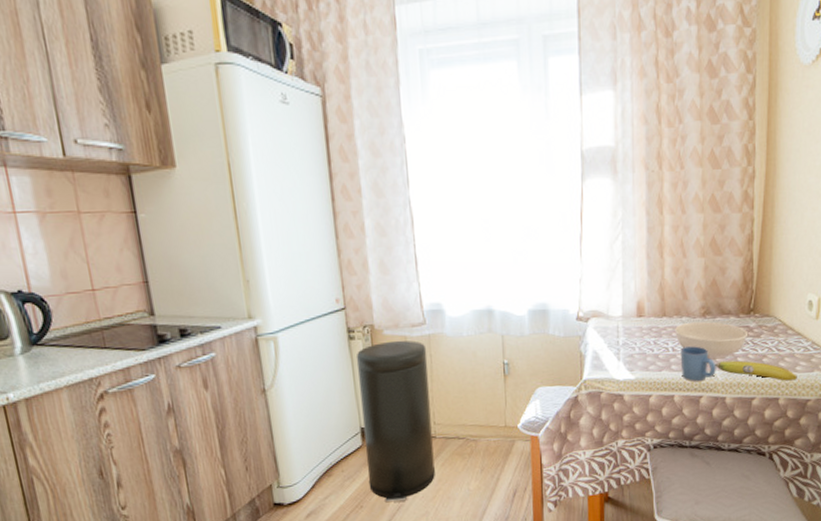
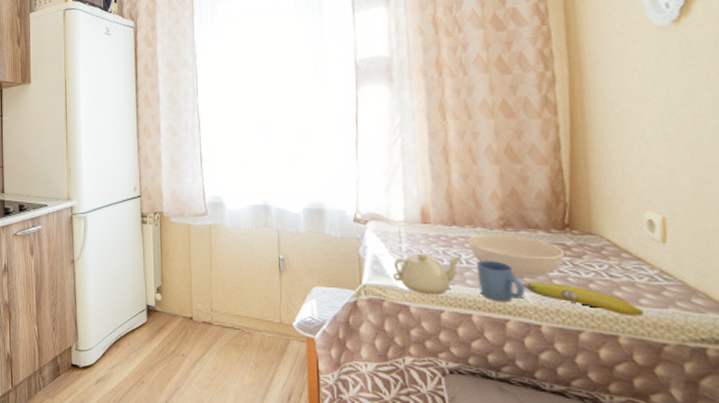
pedal bin: present [356,340,435,503] -> none [146,227,211,384]
teapot: none [609,344,670,383] -> present [392,252,463,296]

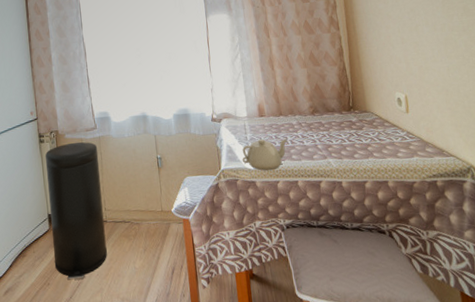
pedal bin: none [146,227,211,384] -> present [45,142,107,280]
bowl: present [468,233,565,280] -> none [291,118,352,150]
mug: present [476,260,525,303] -> none [298,138,330,170]
fruit: present [523,282,644,316] -> none [328,149,401,167]

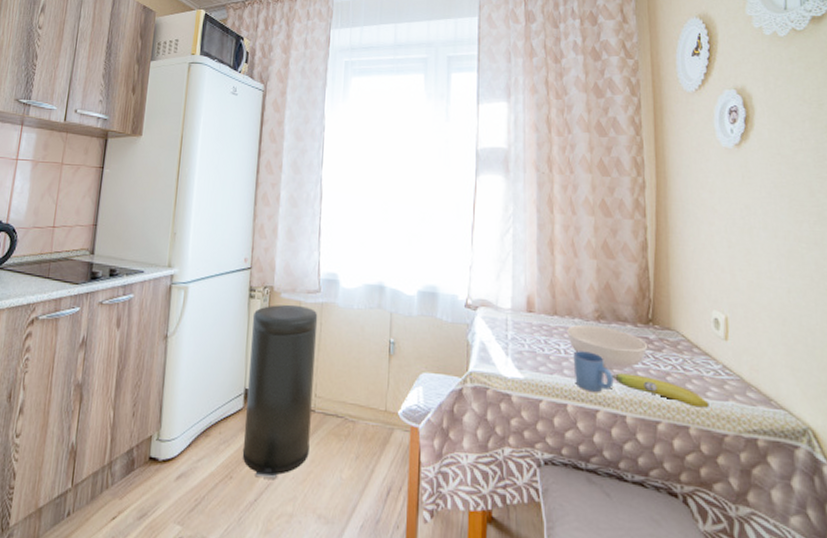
teapot: present [242,138,289,171] -> none [497,340,561,385]
bowl: none [291,118,352,150] -> present [567,324,648,372]
mug: none [298,138,330,170] -> present [573,351,614,393]
fruit: none [328,149,401,167] -> present [612,373,709,408]

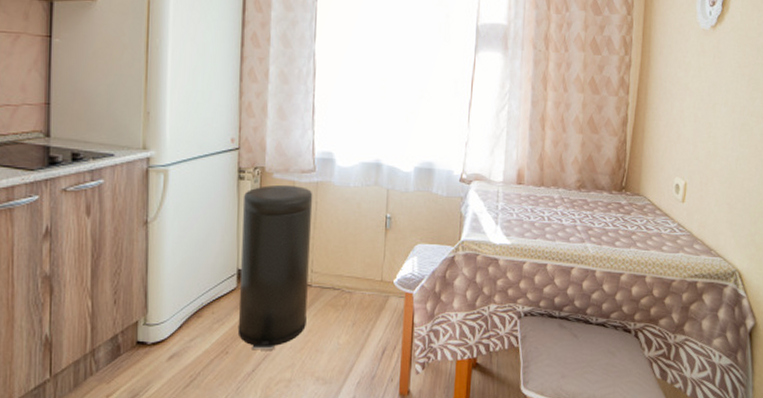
bowl: present [567,324,648,372] -> none [551,193,620,233]
mug: present [573,351,614,393] -> none [555,217,588,253]
fruit: present [612,373,709,408] -> none [587,235,664,260]

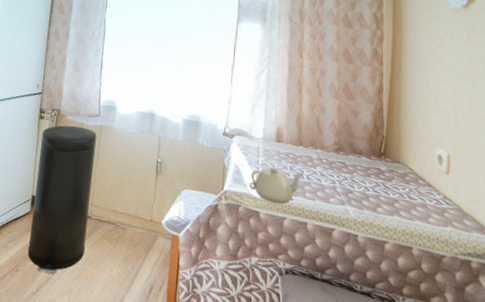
teapot: none [487,210,546,249] -> present [248,166,305,205]

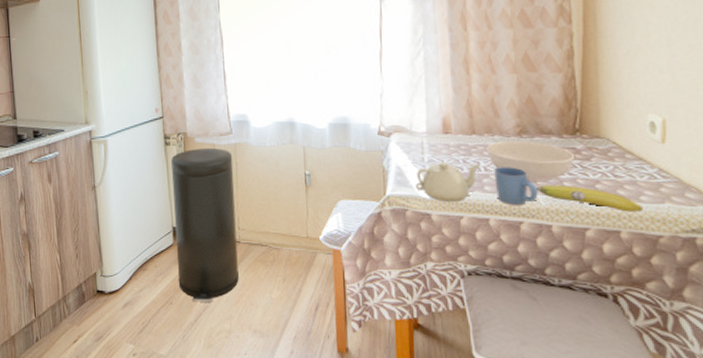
bowl: none [310,155,380,197] -> present [487,140,576,184]
mug: none [314,177,349,215] -> present [494,167,538,206]
fruit: none [347,198,430,232] -> present [536,185,643,212]

